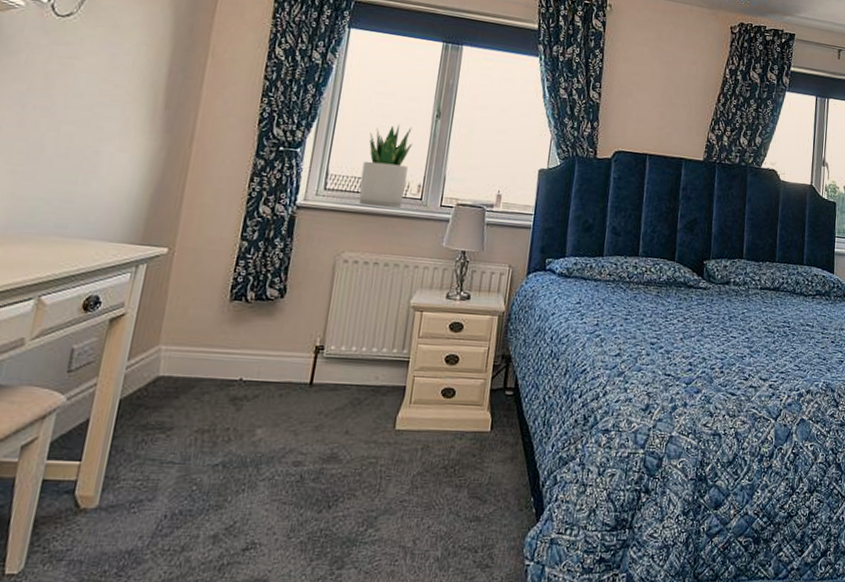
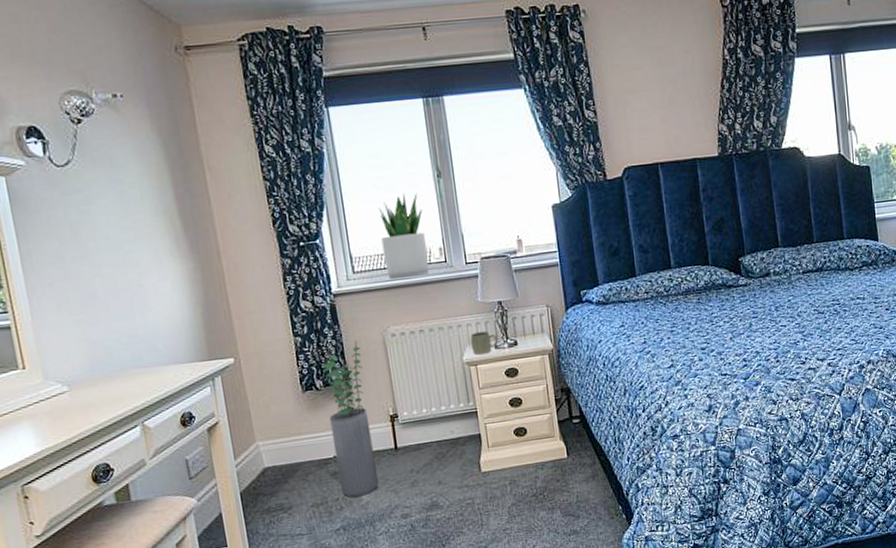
vase: none [235,259,307,431] -> present [321,341,379,498]
mug: none [422,277,452,303] -> present [470,331,498,356]

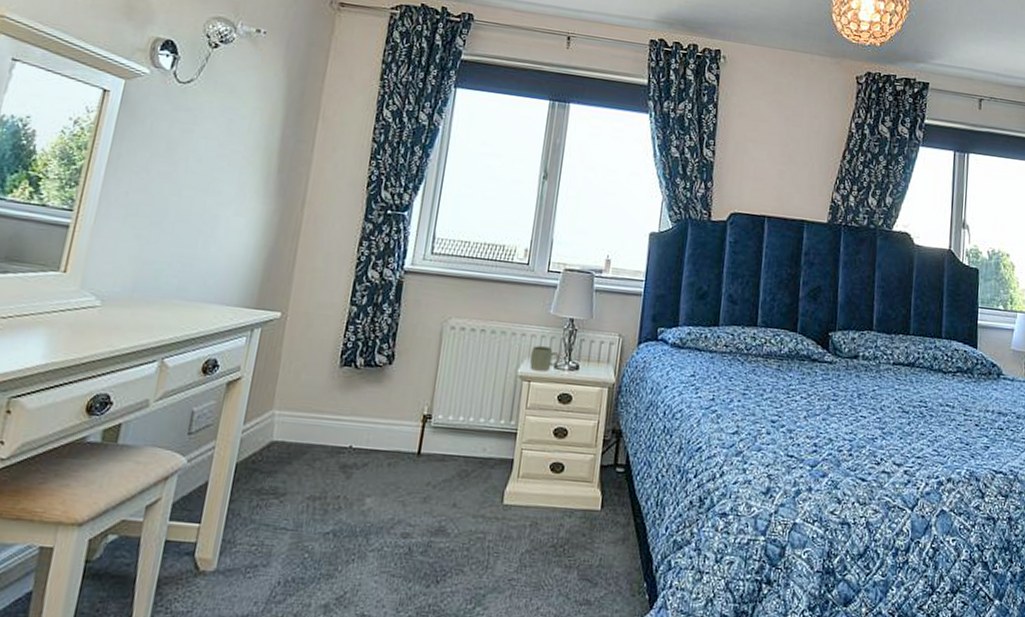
vase: present [321,341,379,498] -> none [345,325,414,501]
planter: present [378,192,429,280] -> none [465,187,519,273]

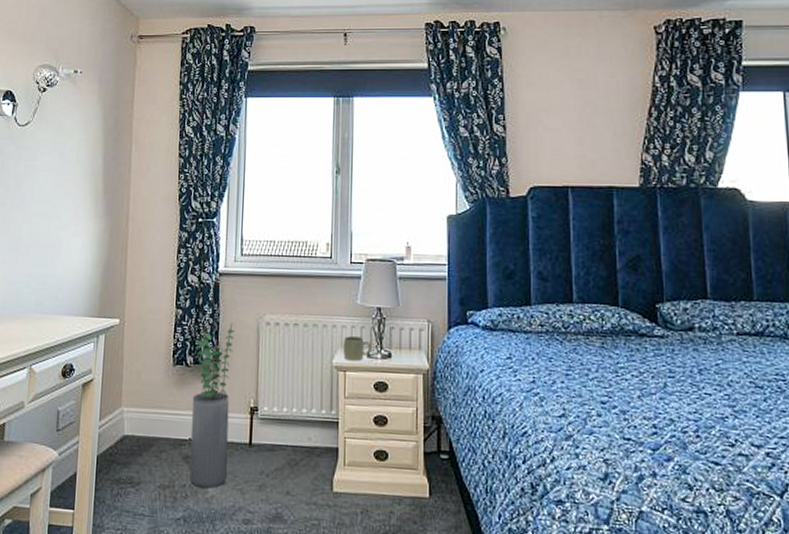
vase: none [345,325,414,501] -> present [190,323,234,489]

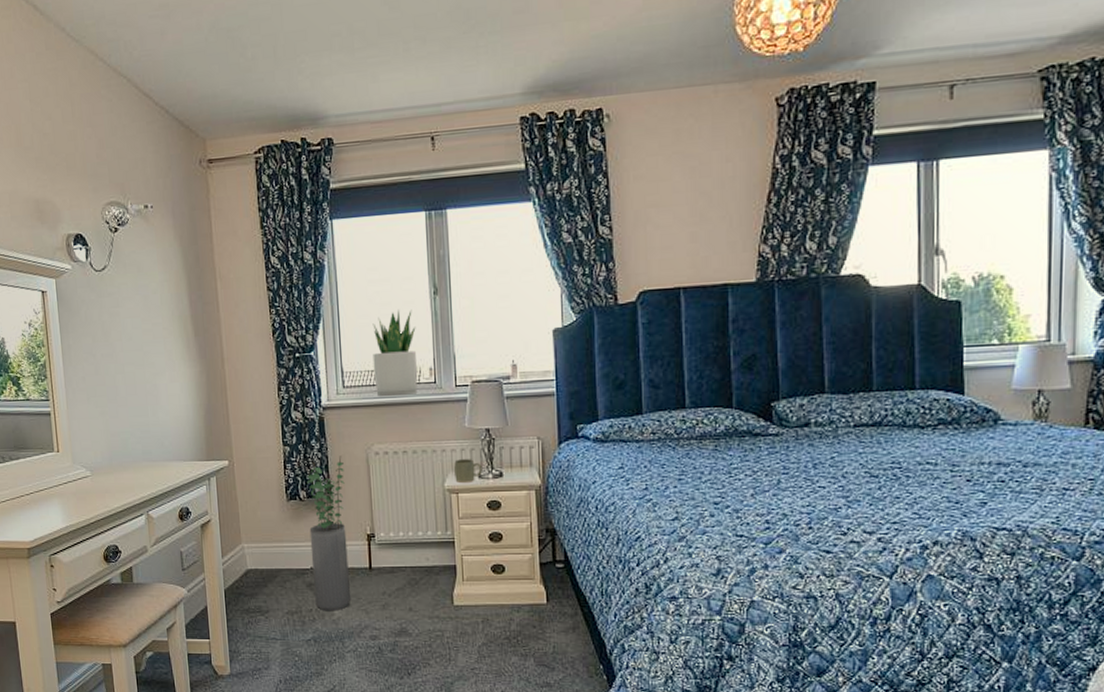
planter: none [272,185,317,269] -> present [372,309,418,397]

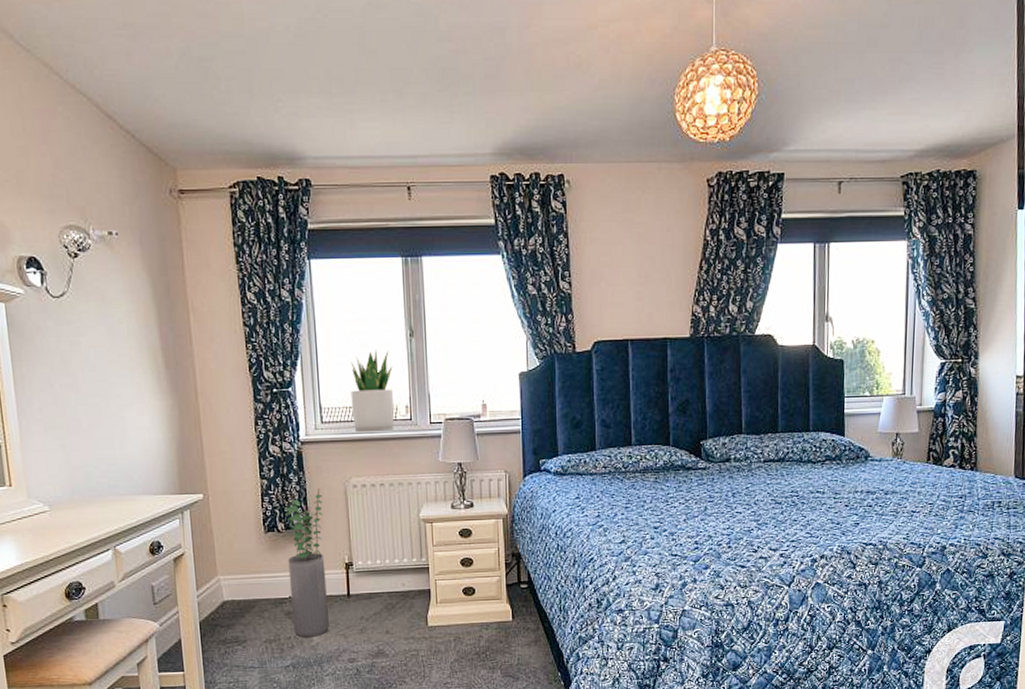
mug: present [454,459,482,484] -> none [429,491,455,514]

